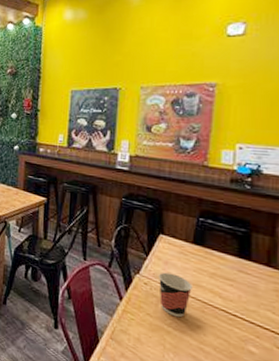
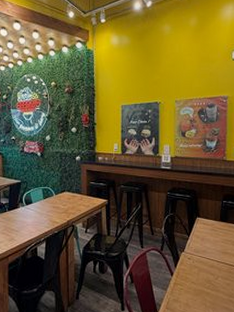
cup: present [158,272,193,318] -> none [197,247,222,280]

